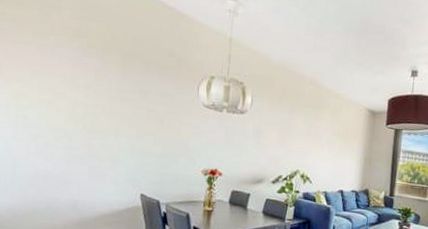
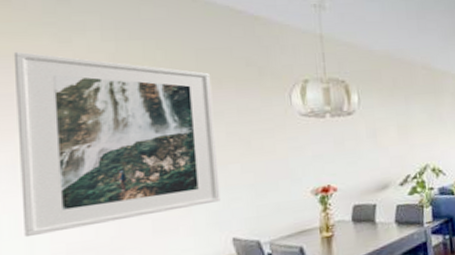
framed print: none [11,18,142,163] -> present [13,51,221,238]

